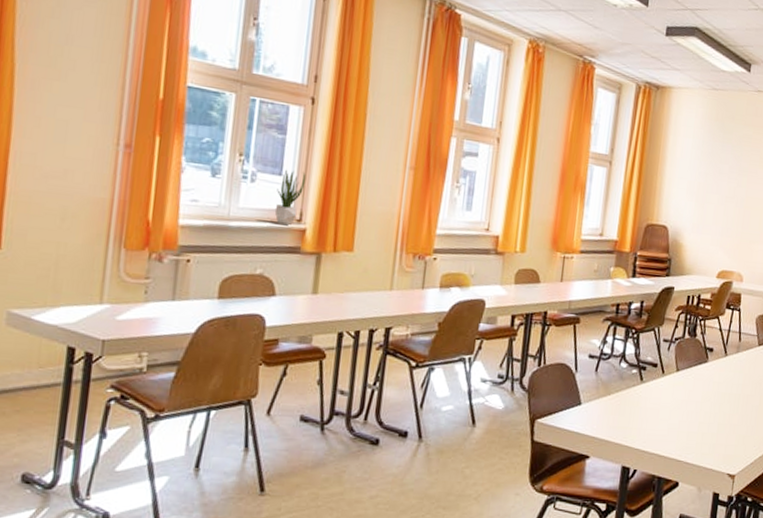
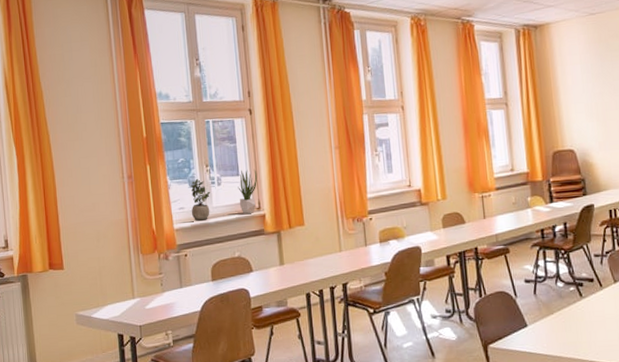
potted plant: none [206,168,239,223] -> present [191,179,211,222]

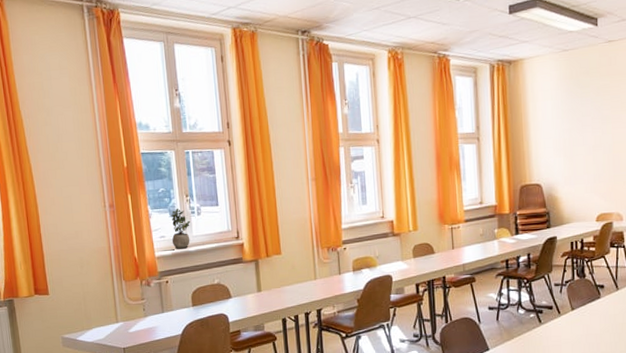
potted plant: present [238,169,258,215] -> none [217,199,236,244]

